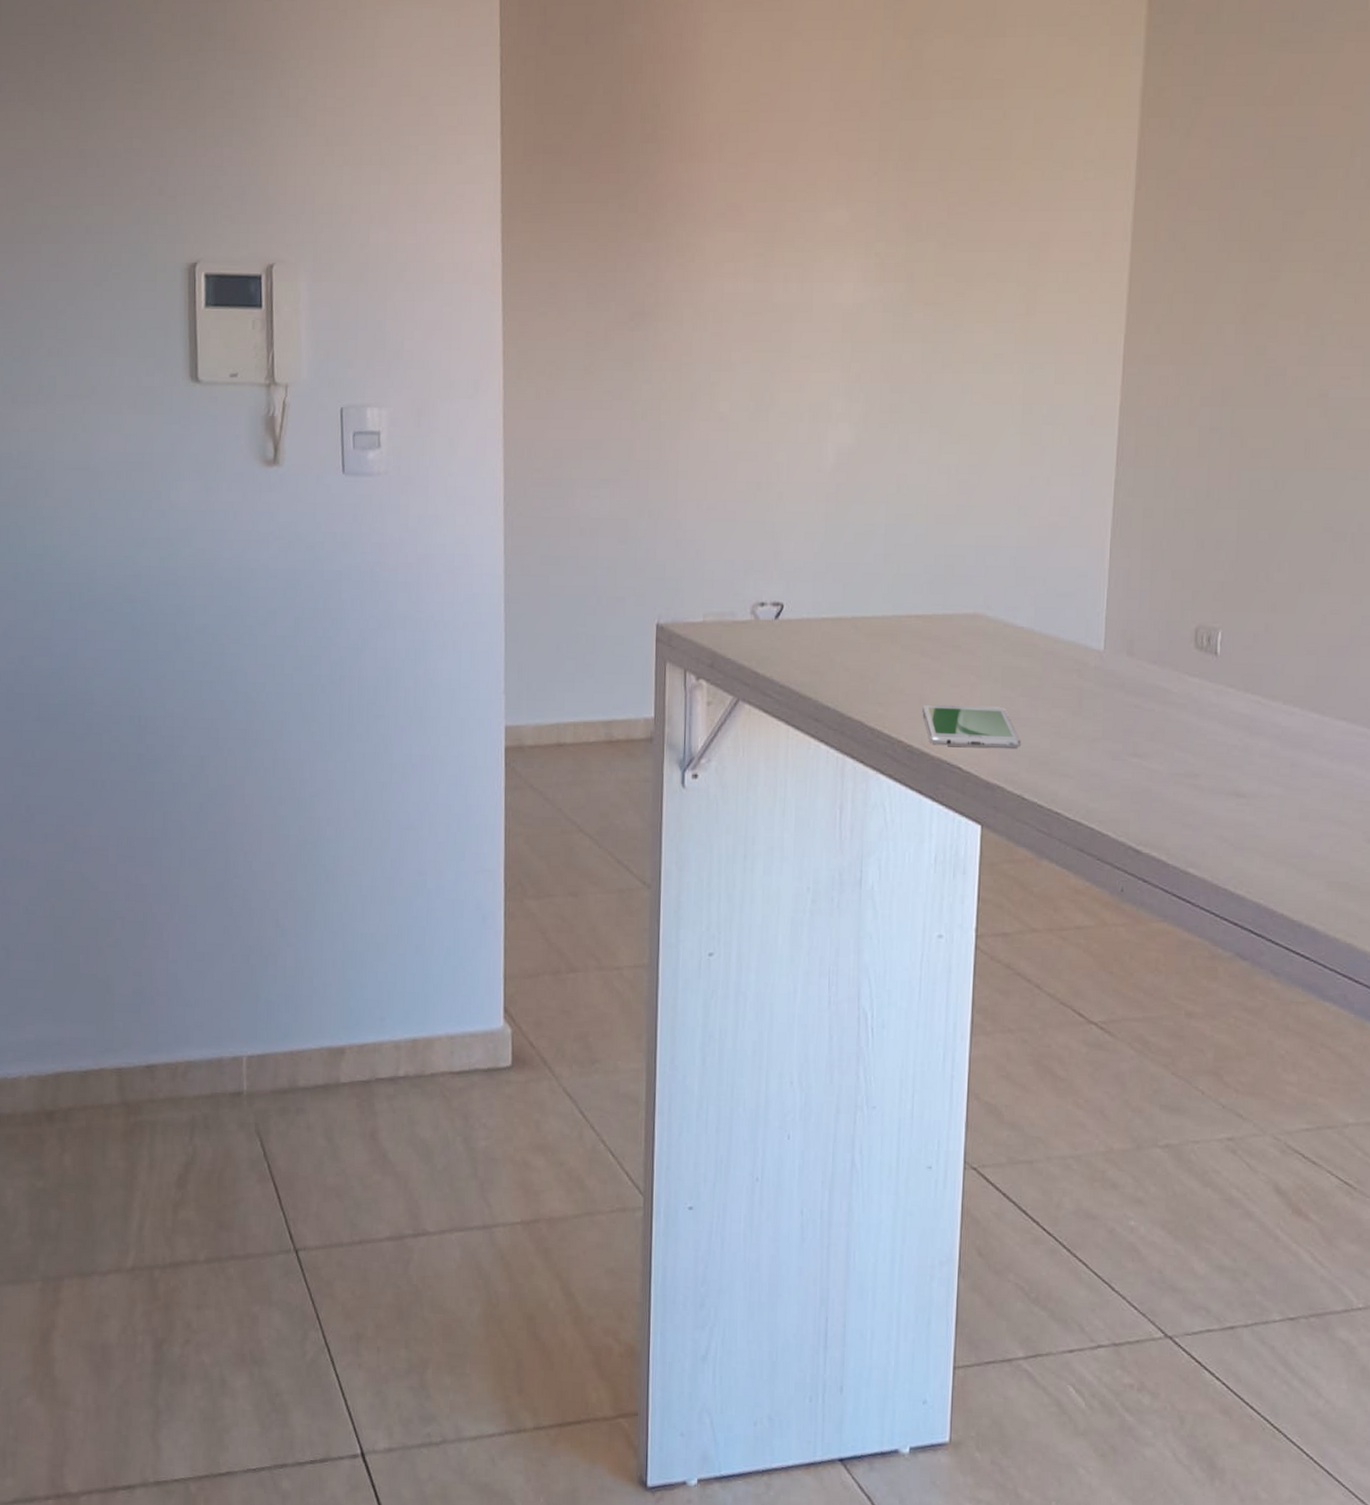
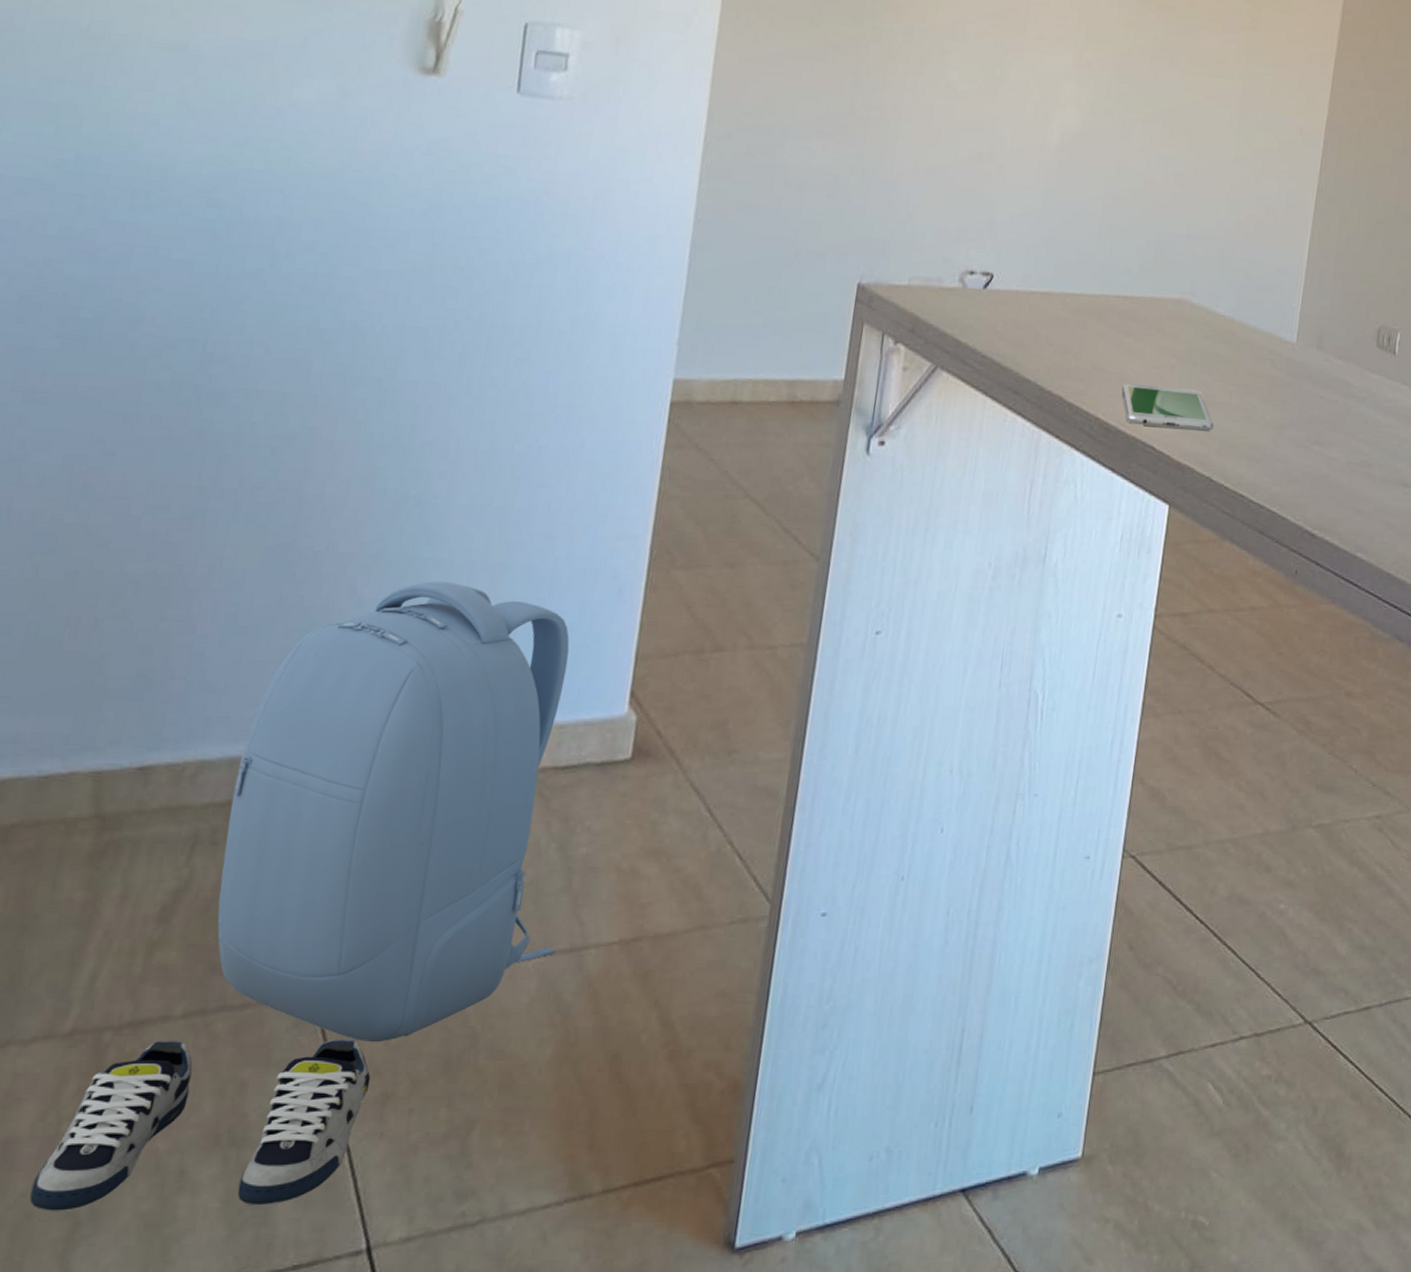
shoe: none [125,1279,346,1413] -> present [29,1040,371,1211]
backpack: none [214,913,471,1293] -> present [217,581,570,1043]

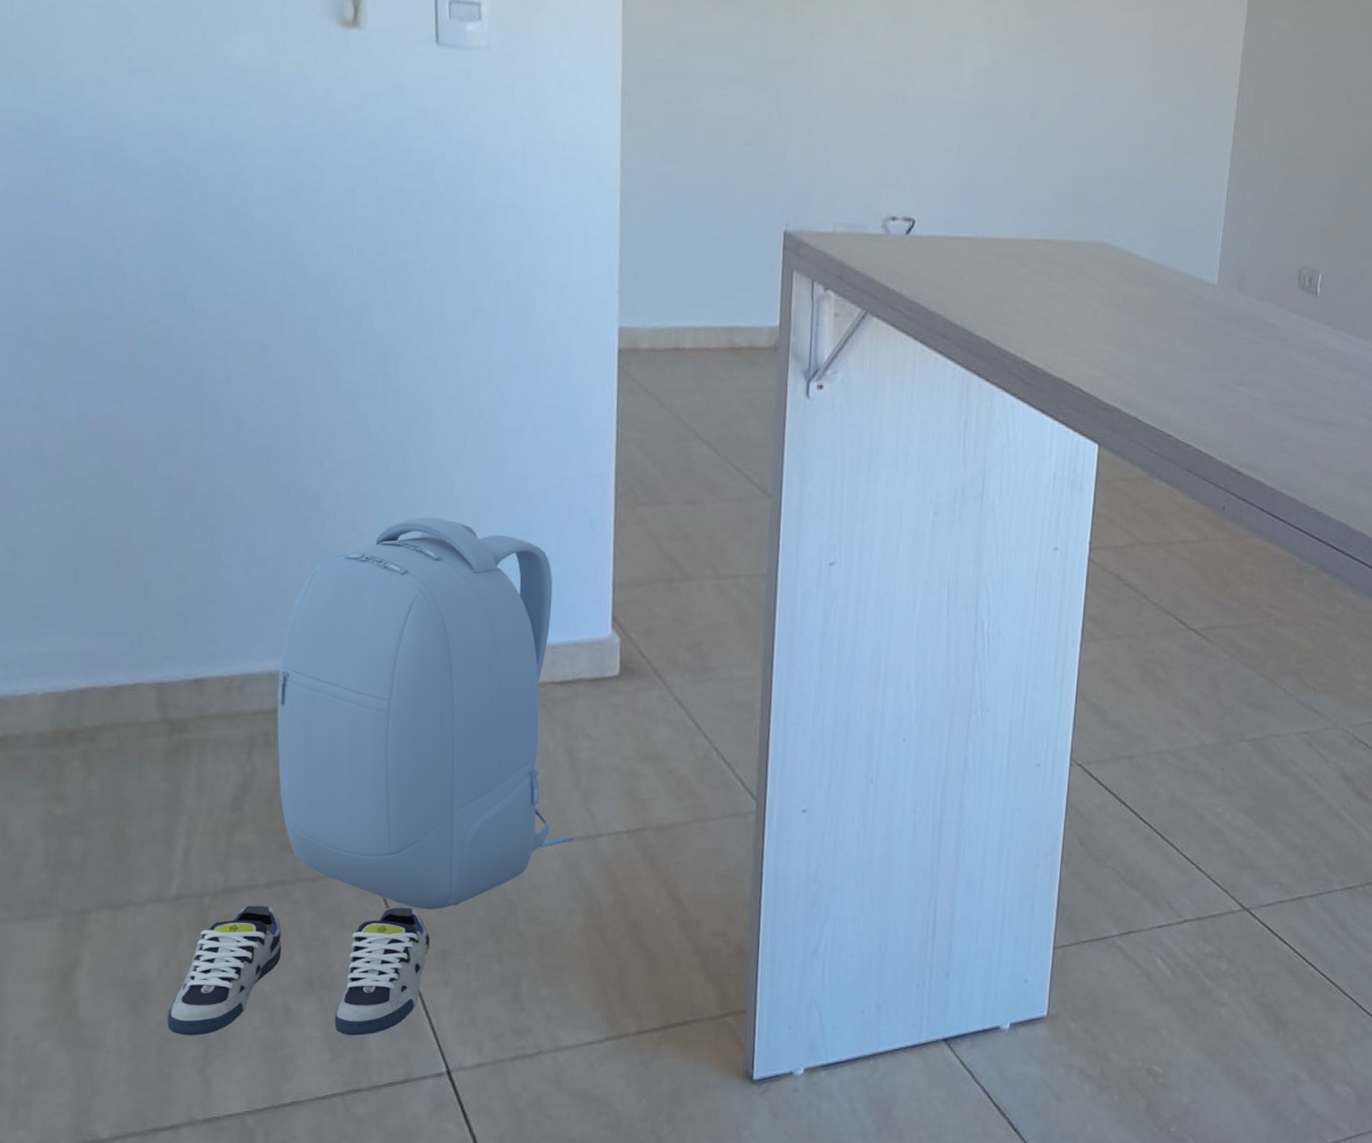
phone: present [1121,383,1213,432] -> none [1046,326,1138,374]

